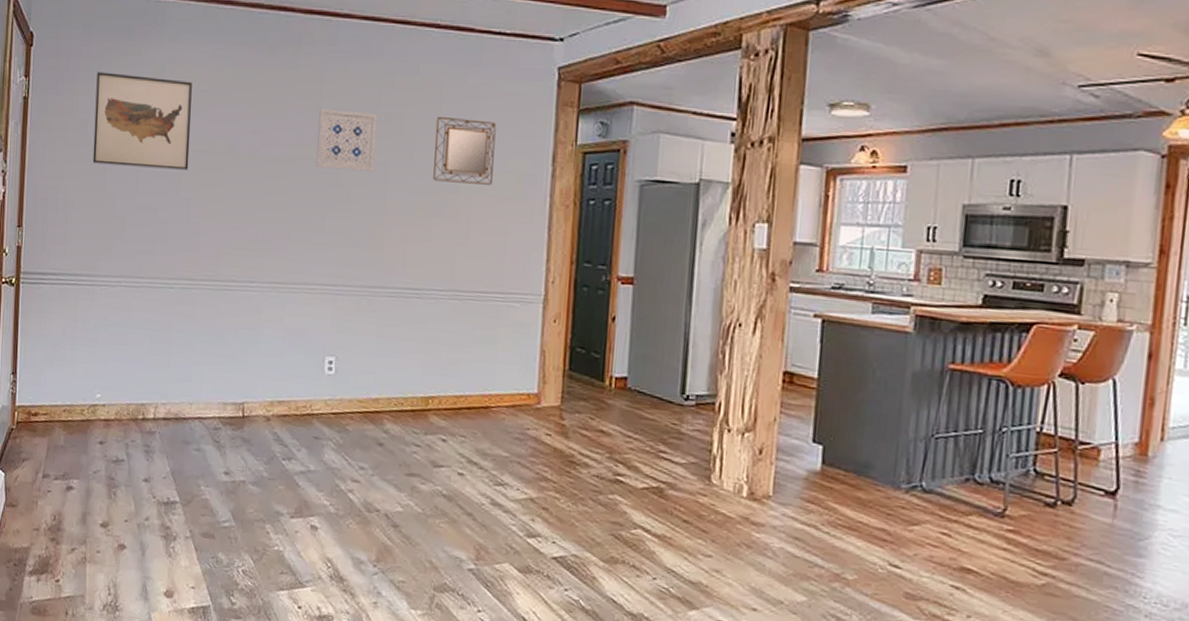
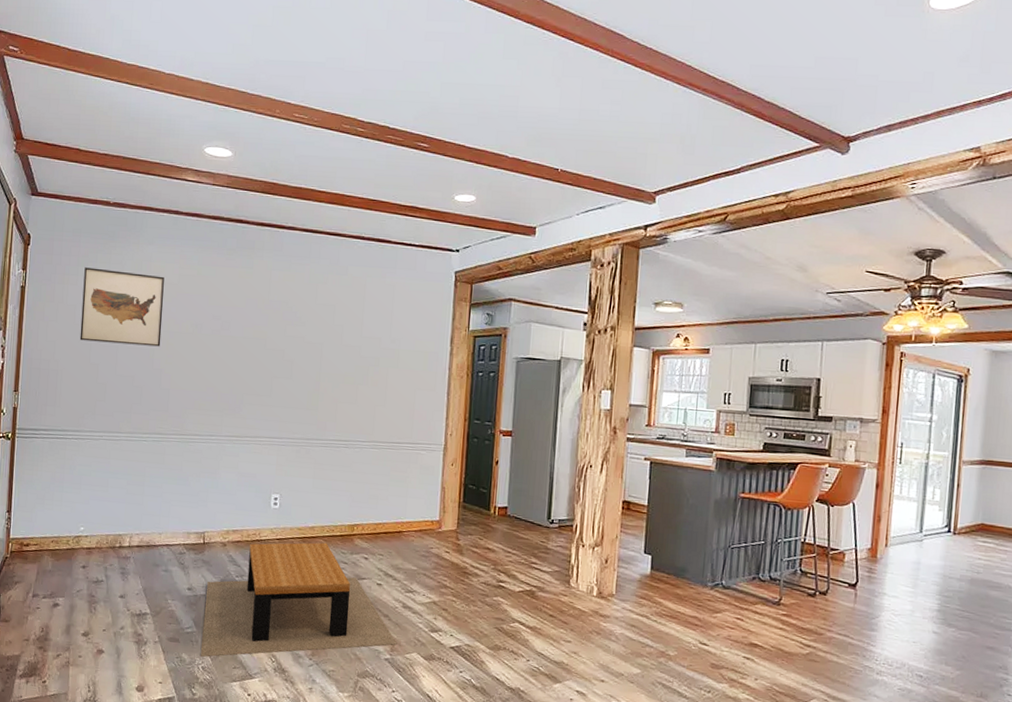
coffee table: none [240,418,484,559] -> present [200,542,397,658]
wall art: present [316,109,377,172] -> none [265,300,314,349]
home mirror: present [433,116,496,185] -> none [358,307,408,360]

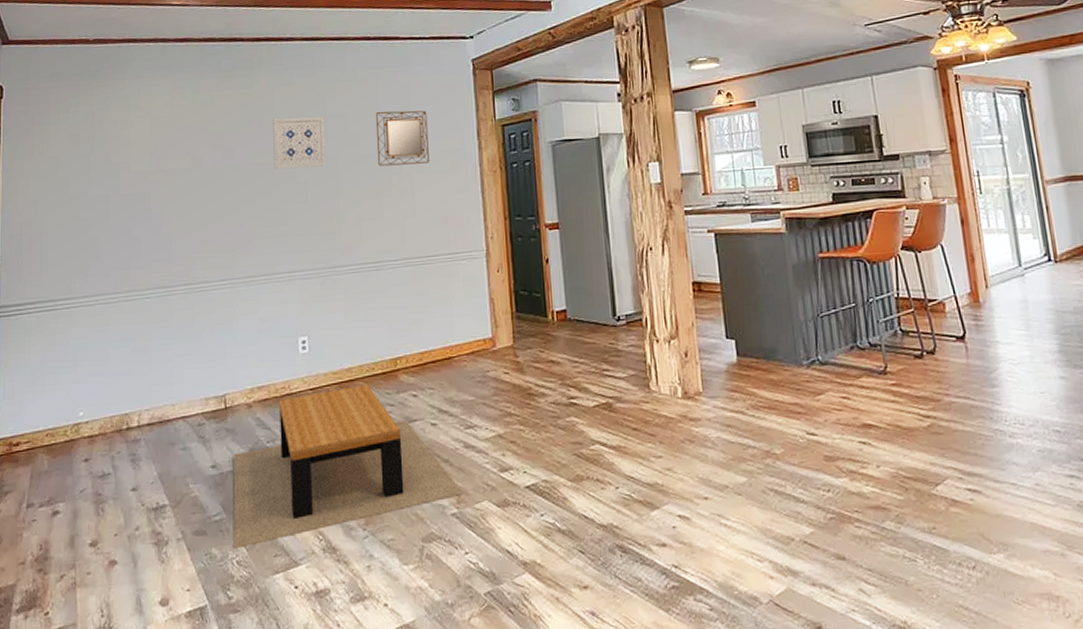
wall art: present [80,267,164,347] -> none [65,110,157,195]
wall art: none [265,300,314,349] -> present [273,116,327,170]
home mirror: none [358,307,408,360] -> present [375,110,429,166]

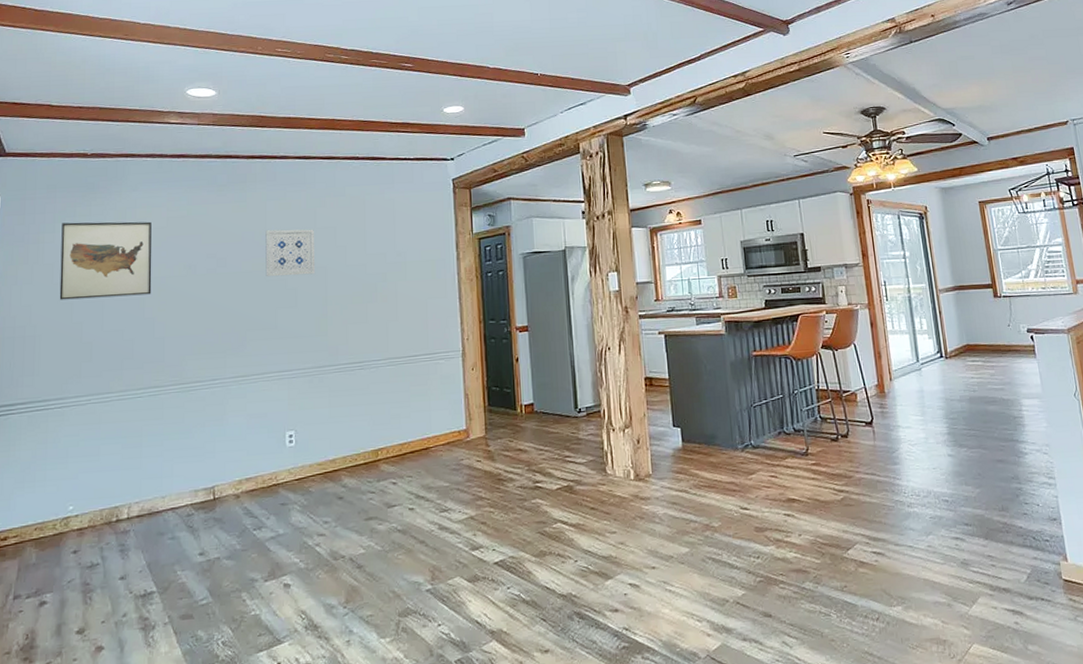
wall art: none [65,110,157,195] -> present [59,221,152,300]
coffee table: present [233,384,464,550] -> none [218,474,438,631]
home mirror: present [375,110,429,166] -> none [362,224,412,275]

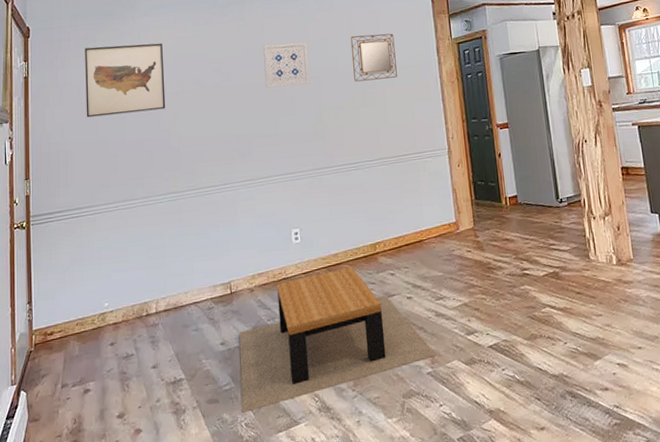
coffee table: none [218,474,438,631] -> present [239,267,437,414]
home mirror: none [362,224,412,275] -> present [350,33,397,82]

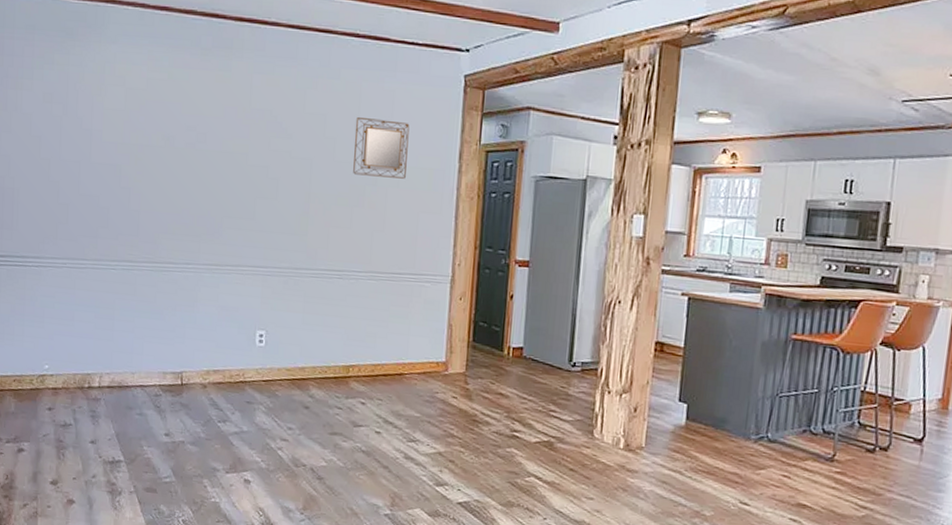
wall art: present [85,43,166,118] -> none [37,70,131,162]
coffee table: present [239,267,437,414] -> none [180,385,398,510]
wall art: present [263,42,310,88] -> none [247,108,302,166]

